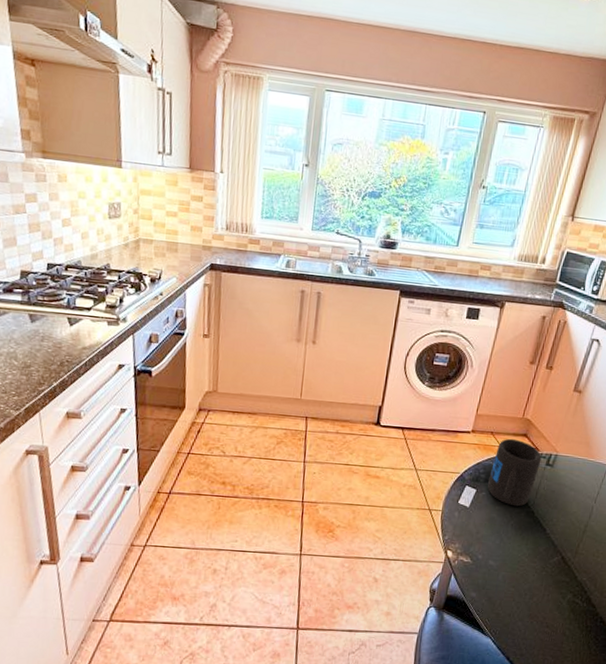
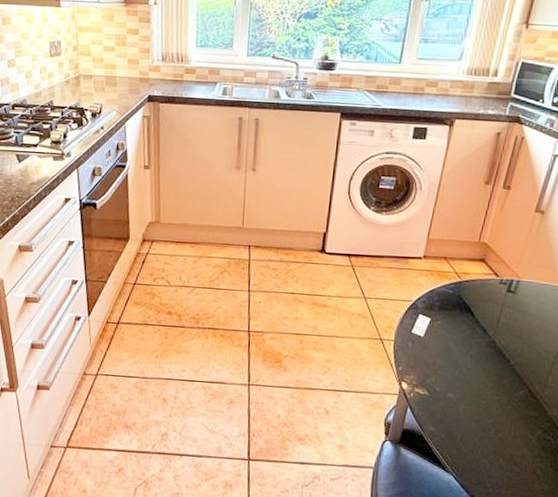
mug: present [487,438,542,507] -> none [442,264,502,336]

